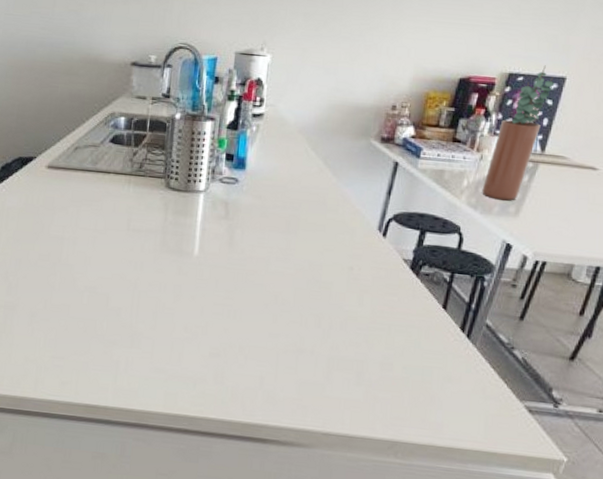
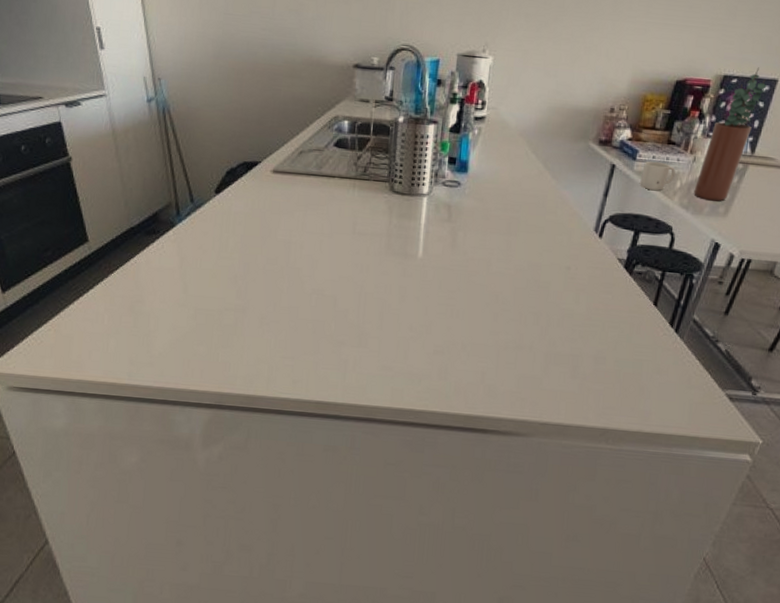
mug: none [425,159,462,190] -> present [640,161,675,191]

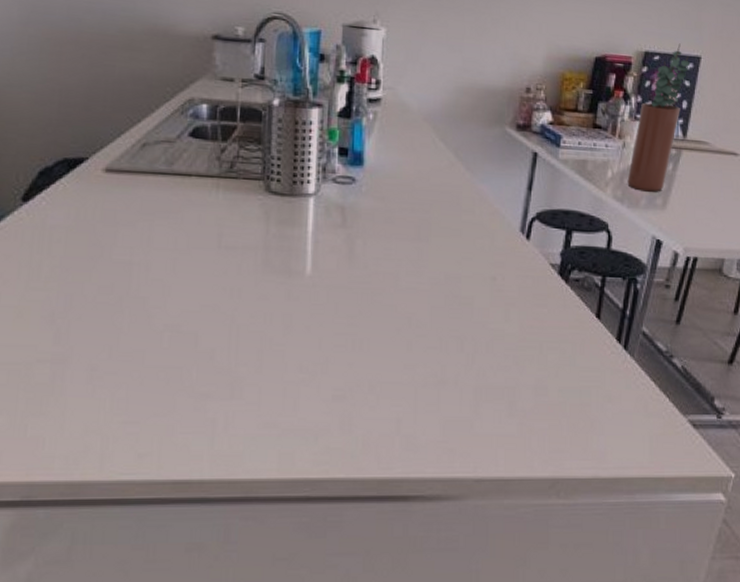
mug: present [640,161,675,191] -> none [567,147,605,182]

